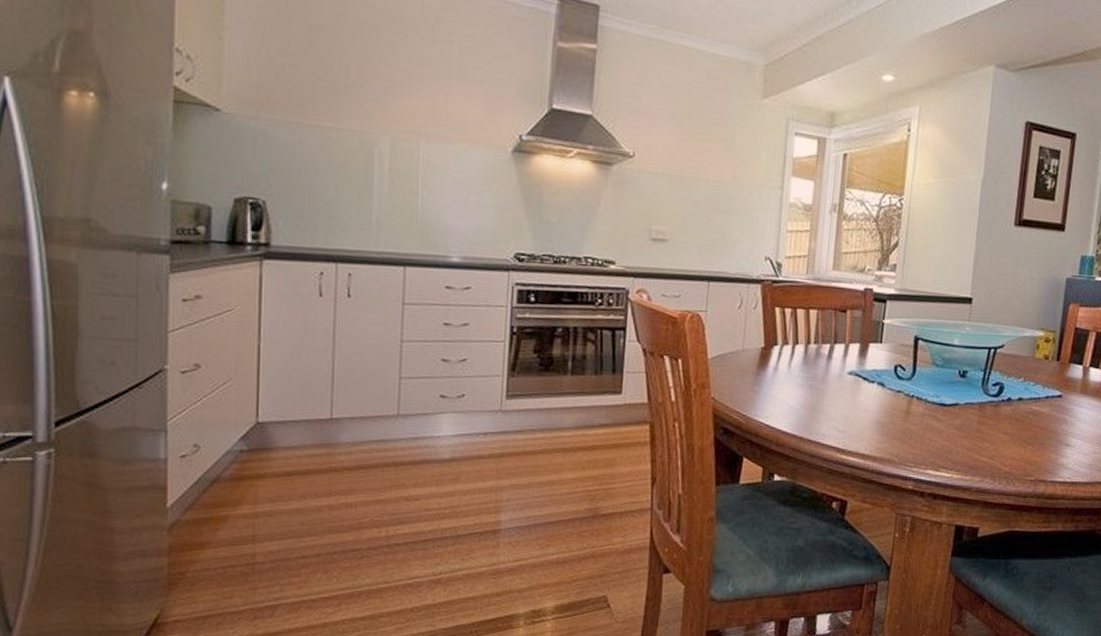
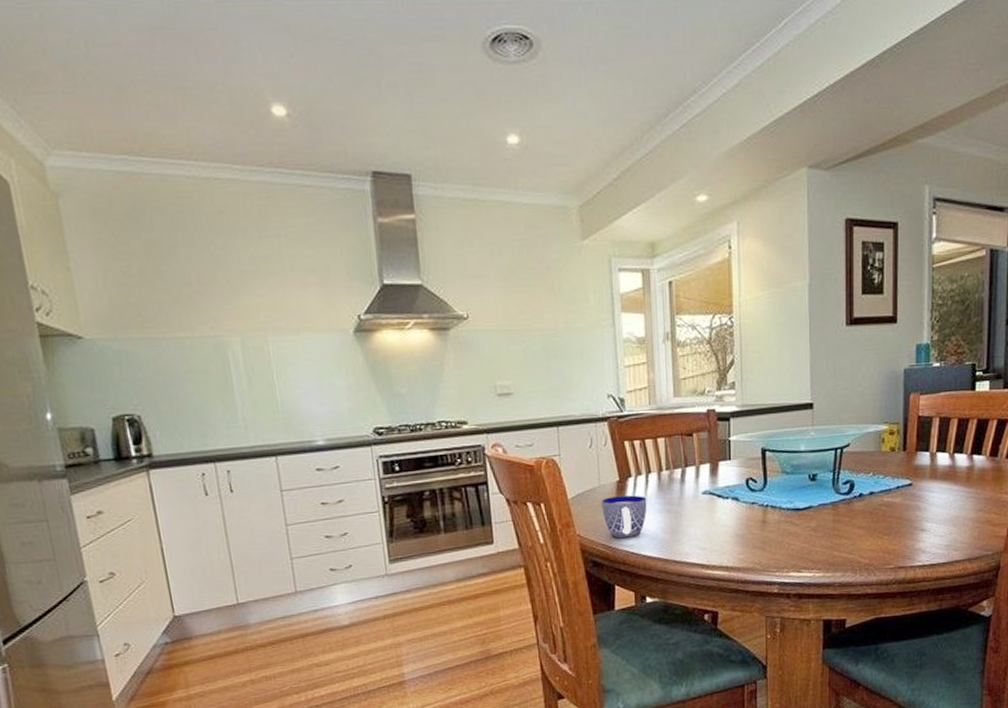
cup: none [741,362,790,409] -> present [601,495,647,539]

